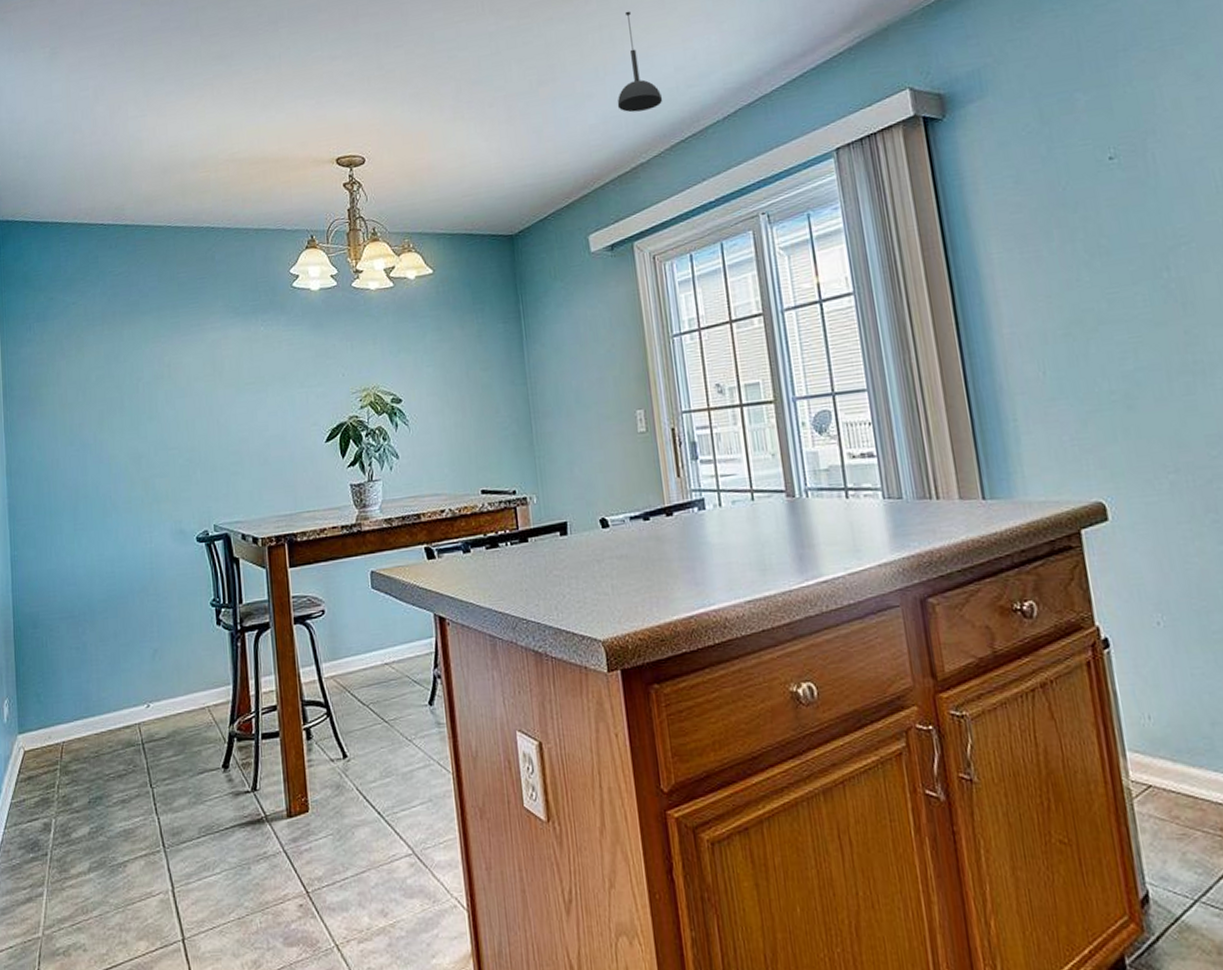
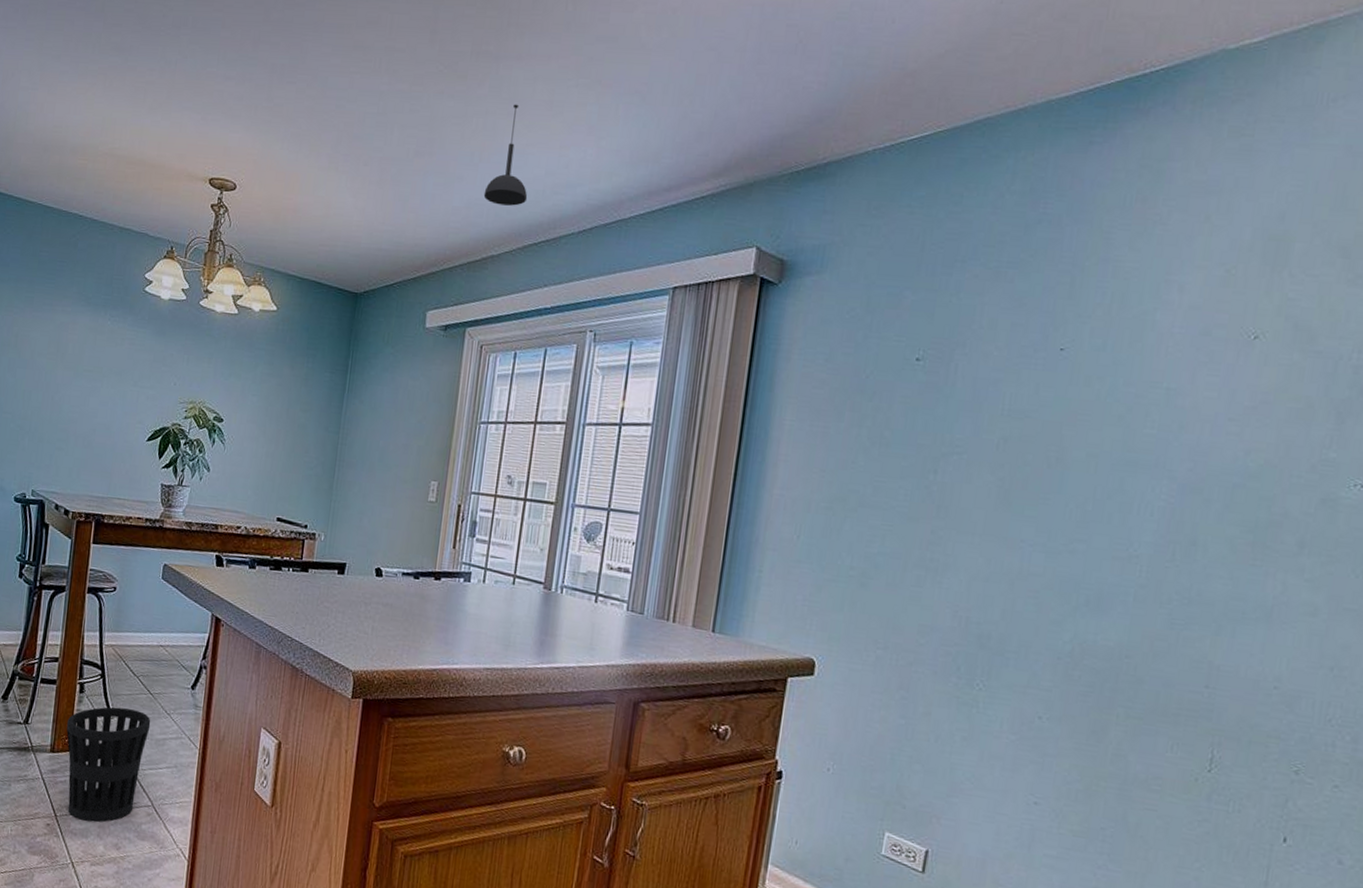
wastebasket: none [299,745,393,892] -> present [66,707,151,823]

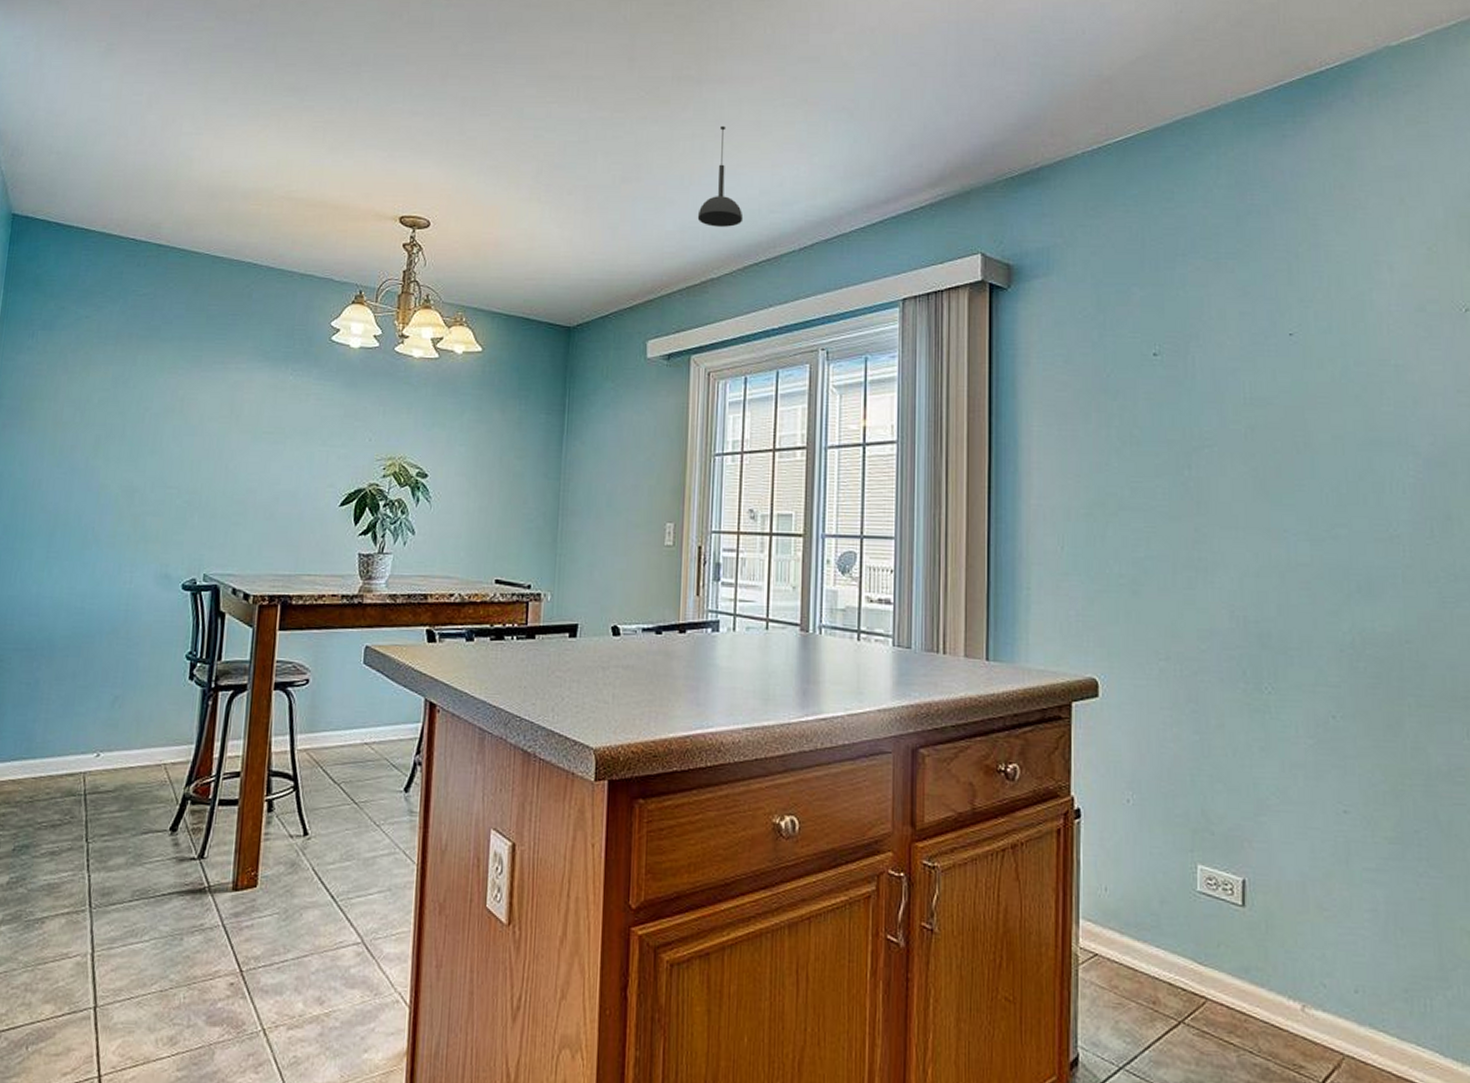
wastebasket: present [66,707,151,823] -> none [252,824,357,974]

